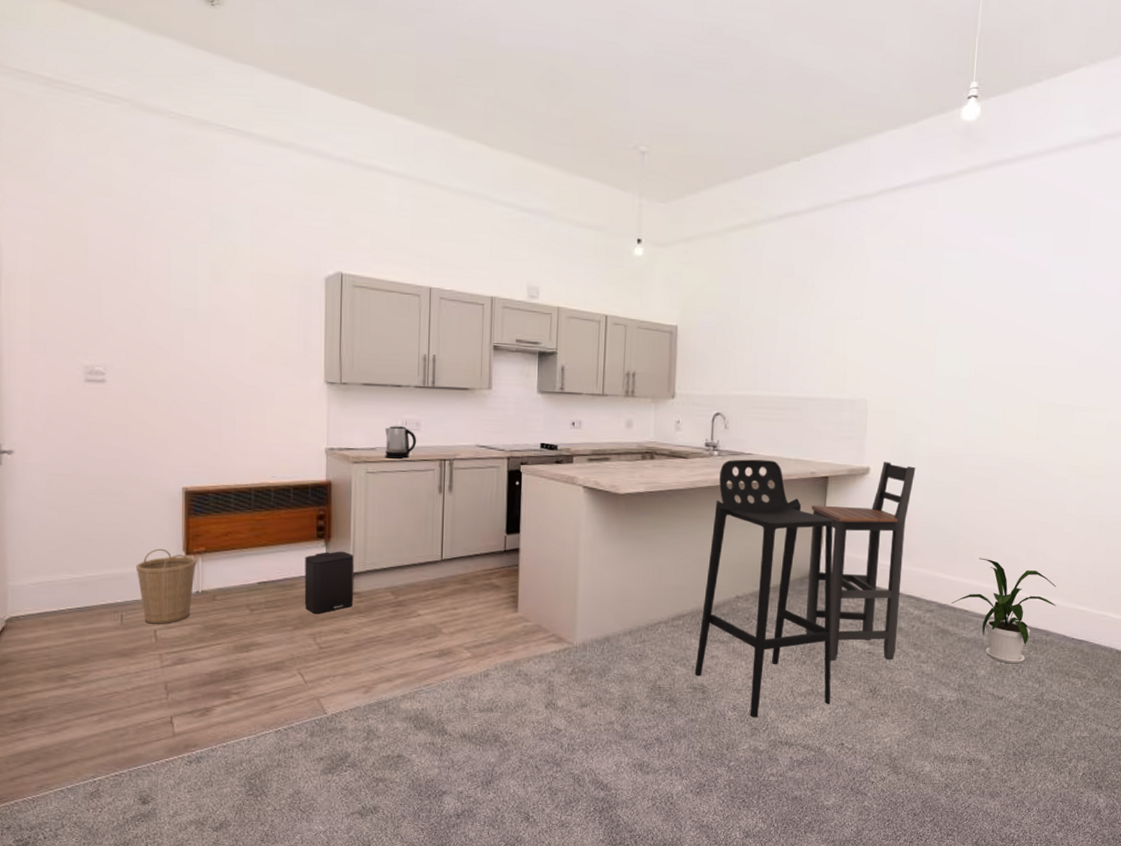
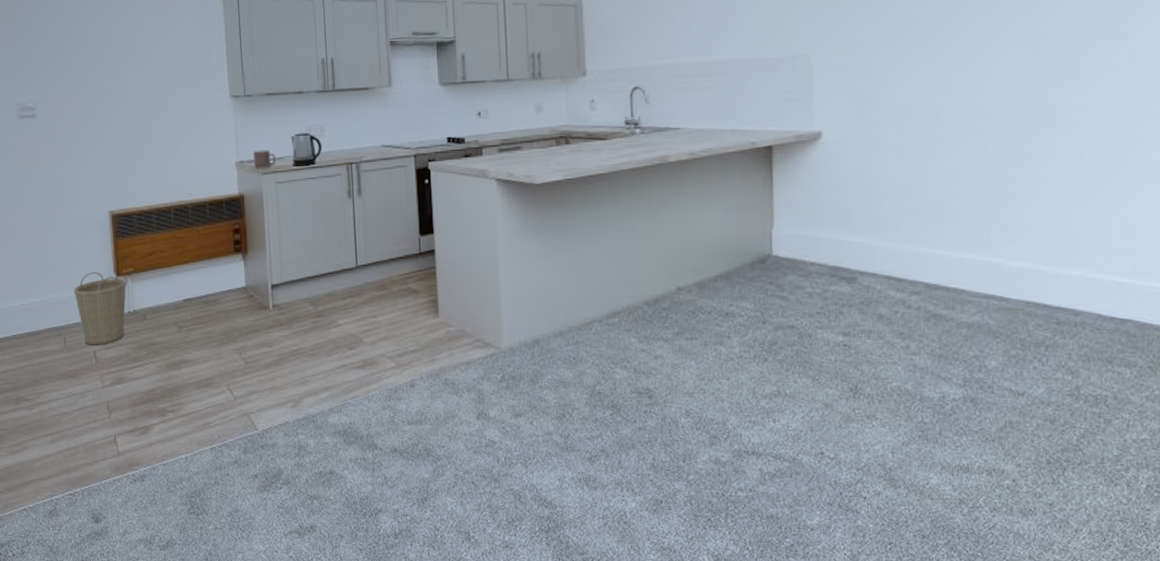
pedal bin: present [304,551,354,614] -> none [225,264,274,328]
mug: none [344,438,368,458] -> present [252,149,276,169]
bar stool: present [694,459,834,717] -> none [637,133,803,424]
bar stool: present [805,462,916,661] -> none [756,123,880,357]
house plant: present [951,557,1057,664] -> none [942,226,1084,352]

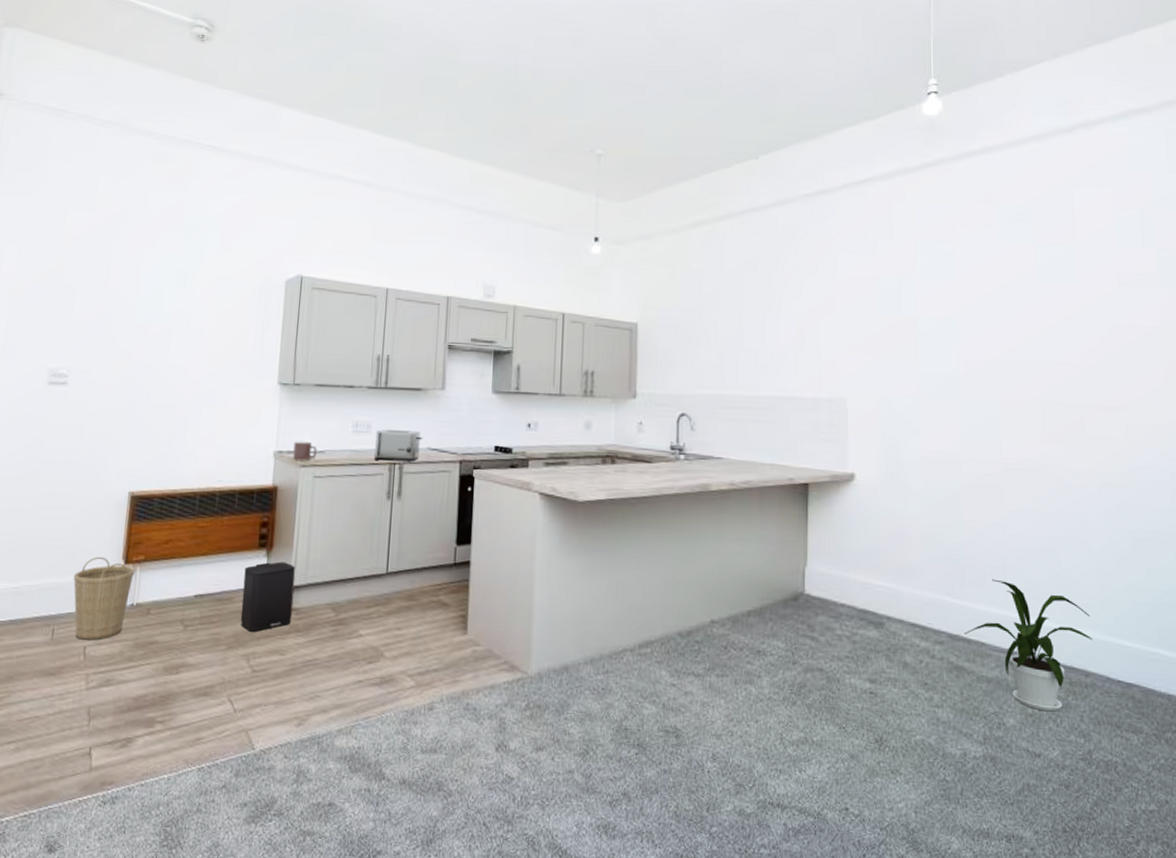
pedal bin: none [225,264,274,328] -> present [240,562,295,632]
kettle: present [290,132,323,167] -> none [334,427,367,463]
toaster: none [329,130,376,162] -> present [374,429,423,463]
house plant: none [942,226,1084,352] -> present [963,579,1093,712]

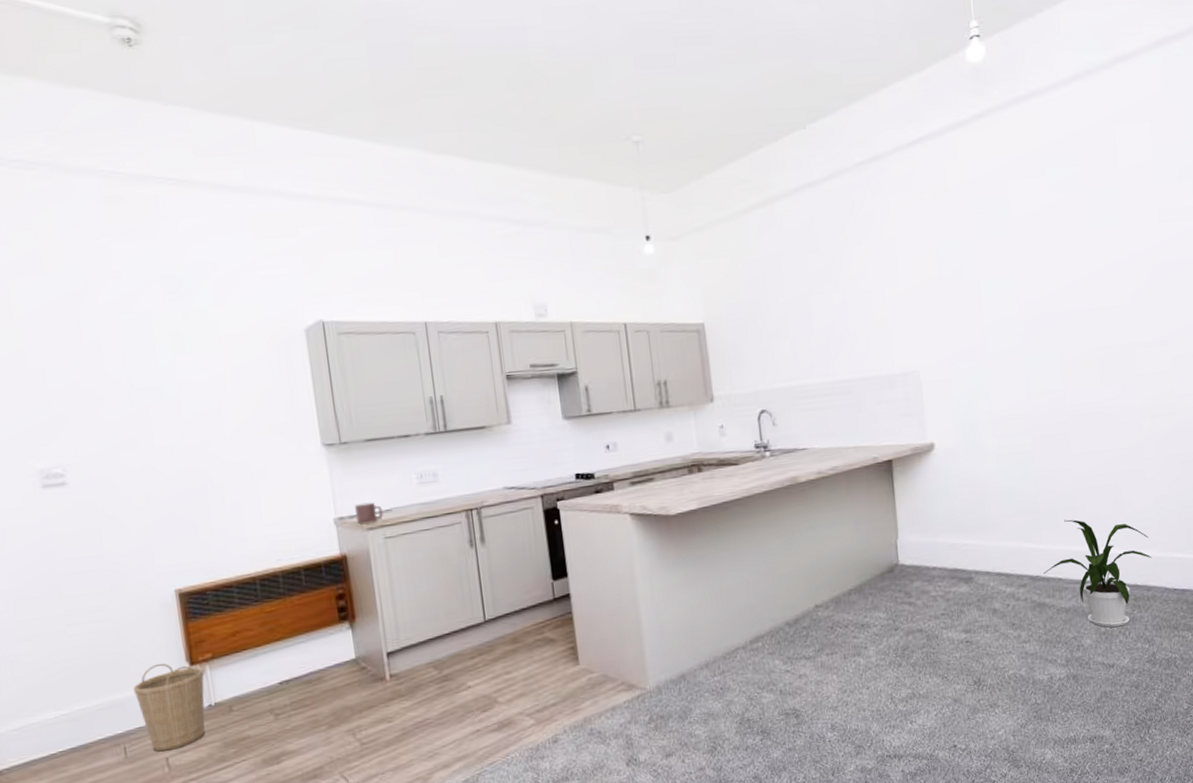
pedal bin: present [240,562,295,632] -> none [329,630,393,707]
toaster: present [374,429,423,463] -> none [443,472,497,510]

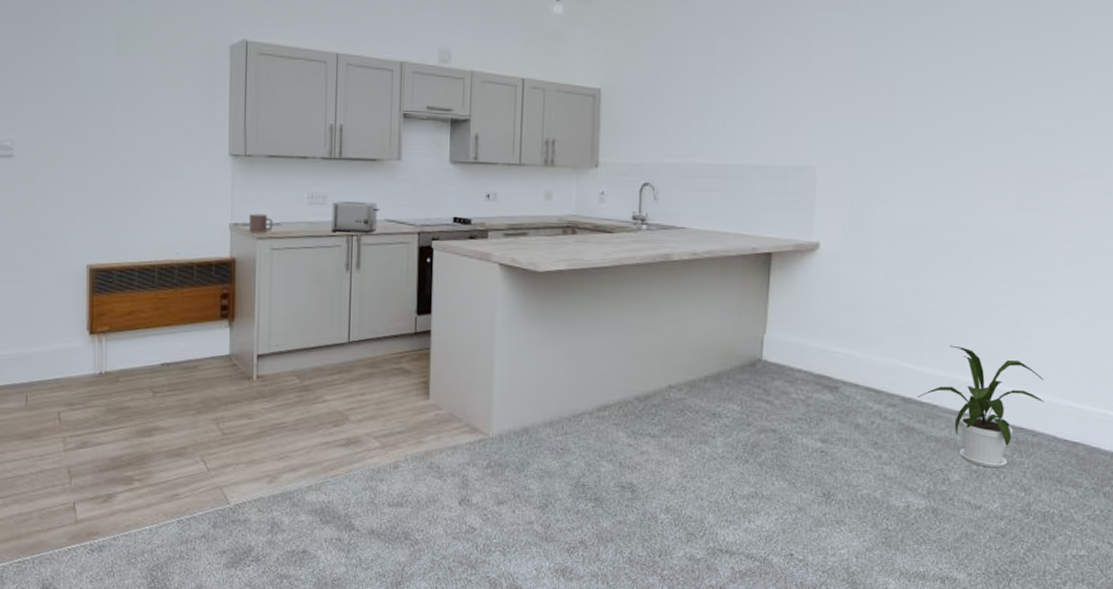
basket: present [133,663,205,752] -> none [40,327,100,406]
toaster: none [443,472,497,510] -> present [331,200,380,234]

